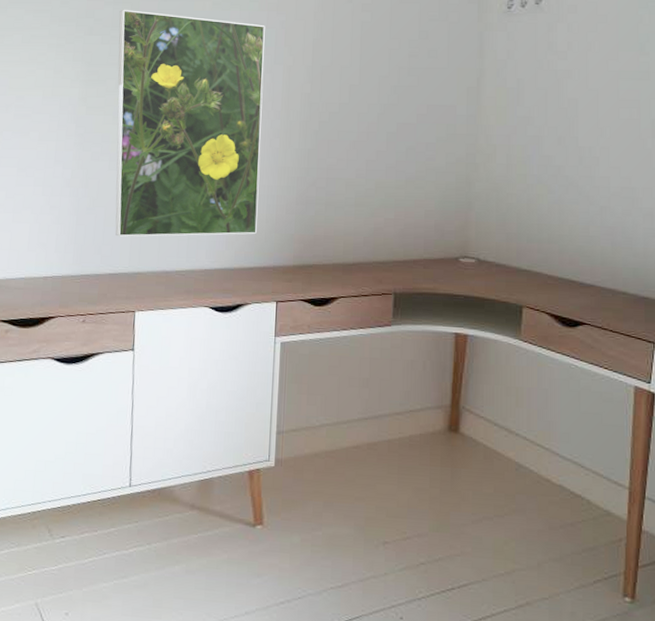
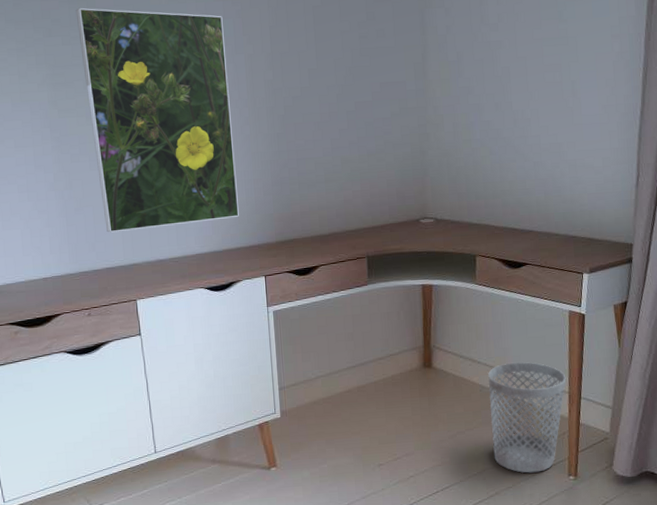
wastebasket: none [528,440,627,585] -> present [488,362,566,473]

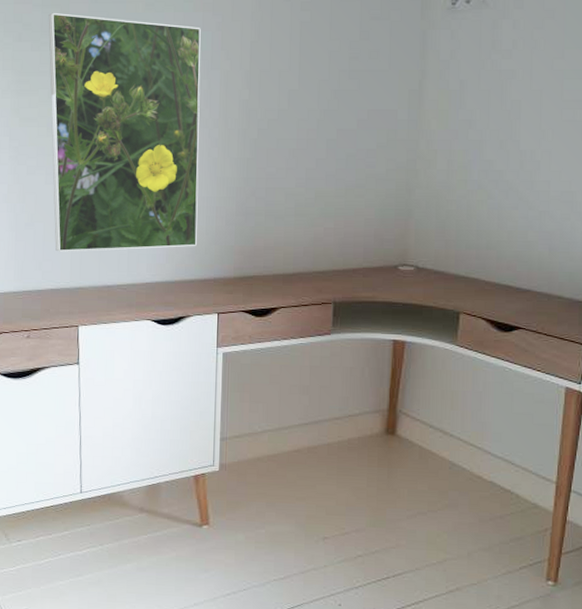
wastebasket: present [488,362,566,473] -> none [458,440,555,572]

